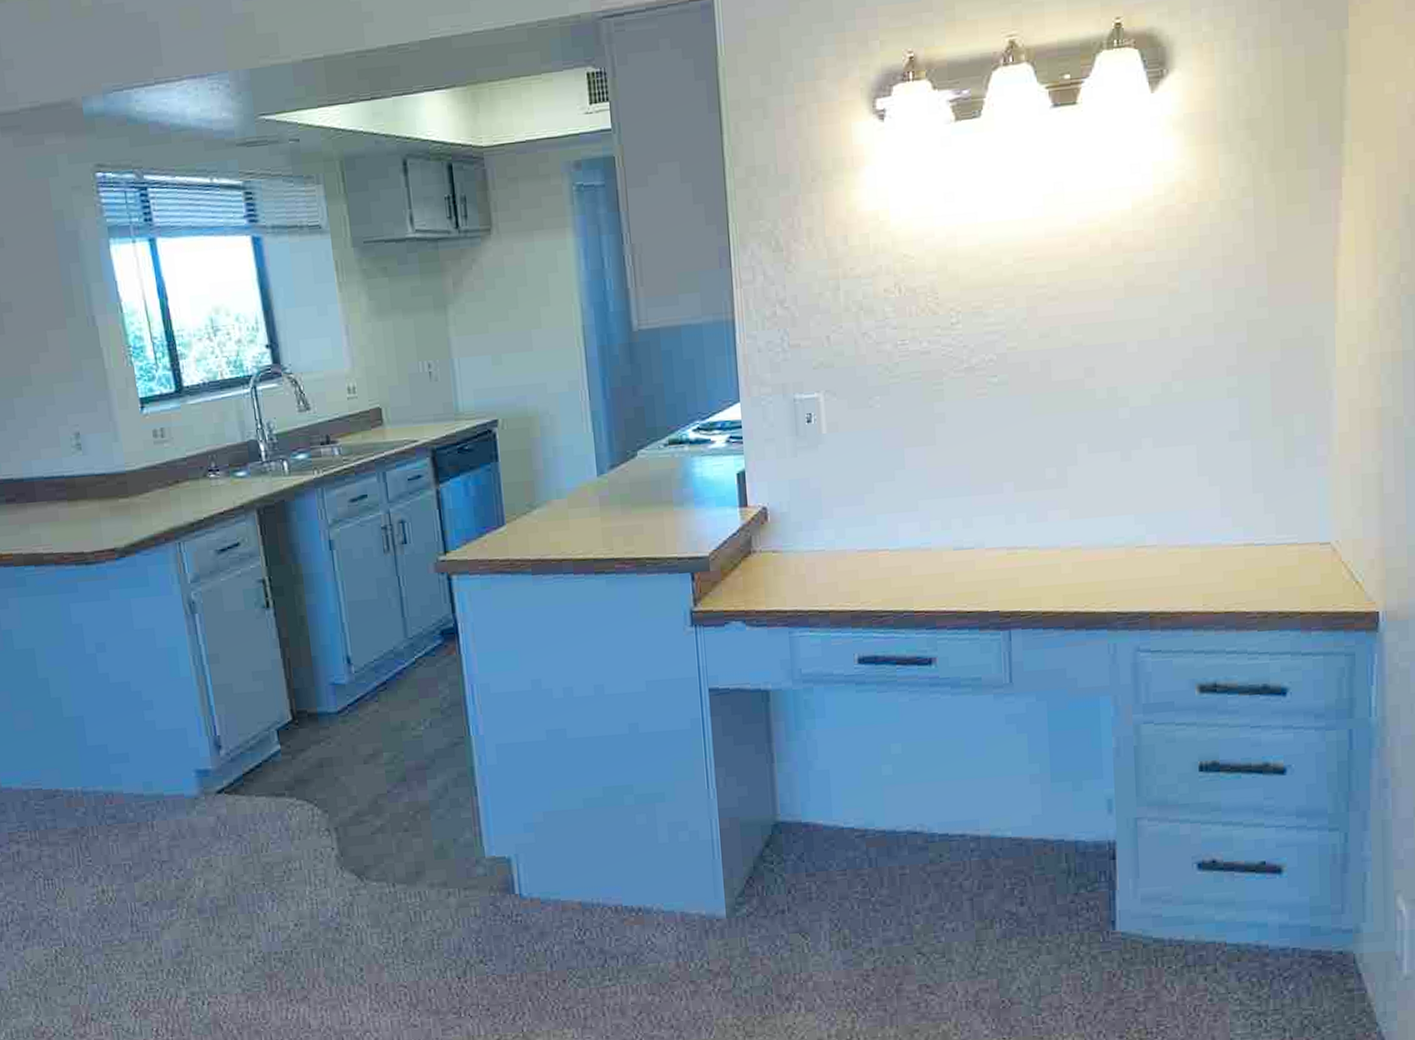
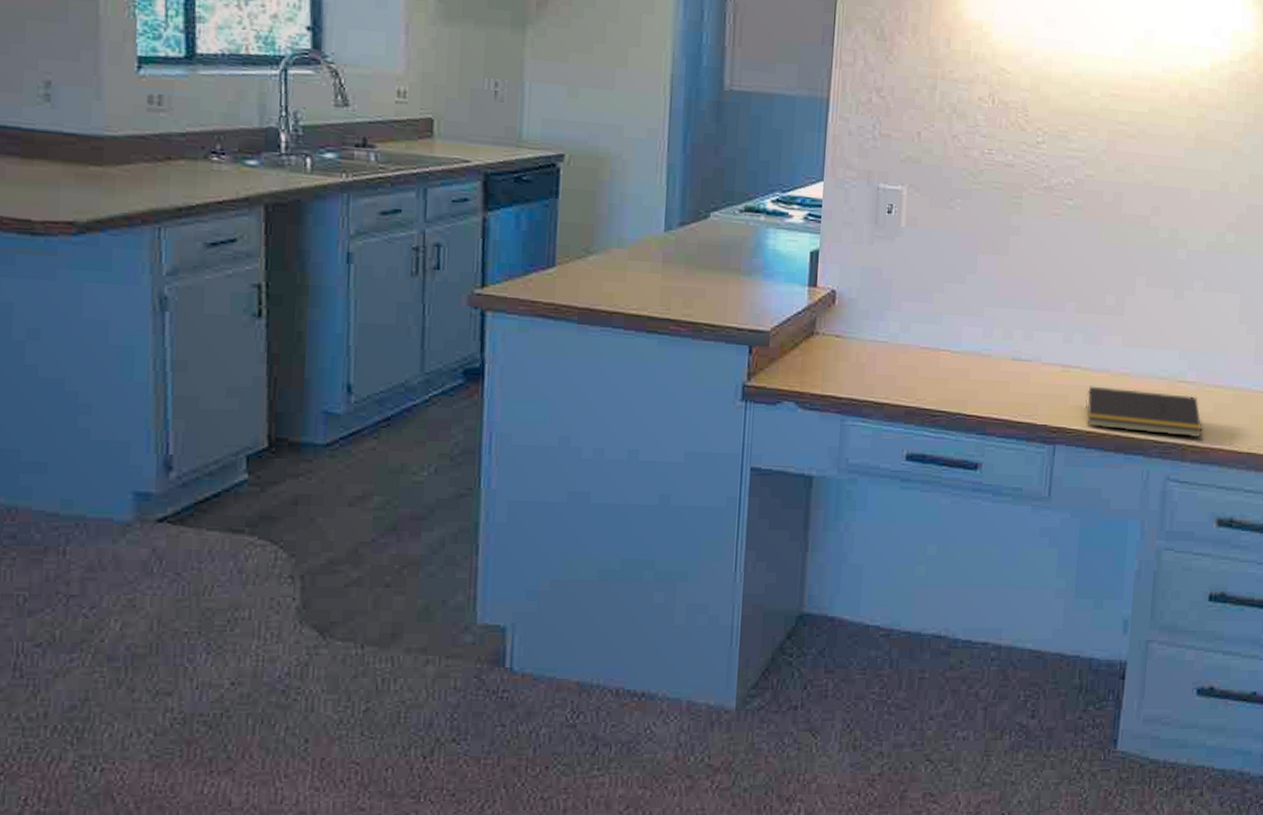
notepad: none [1037,560,1170,607] -> present [1086,386,1202,438]

